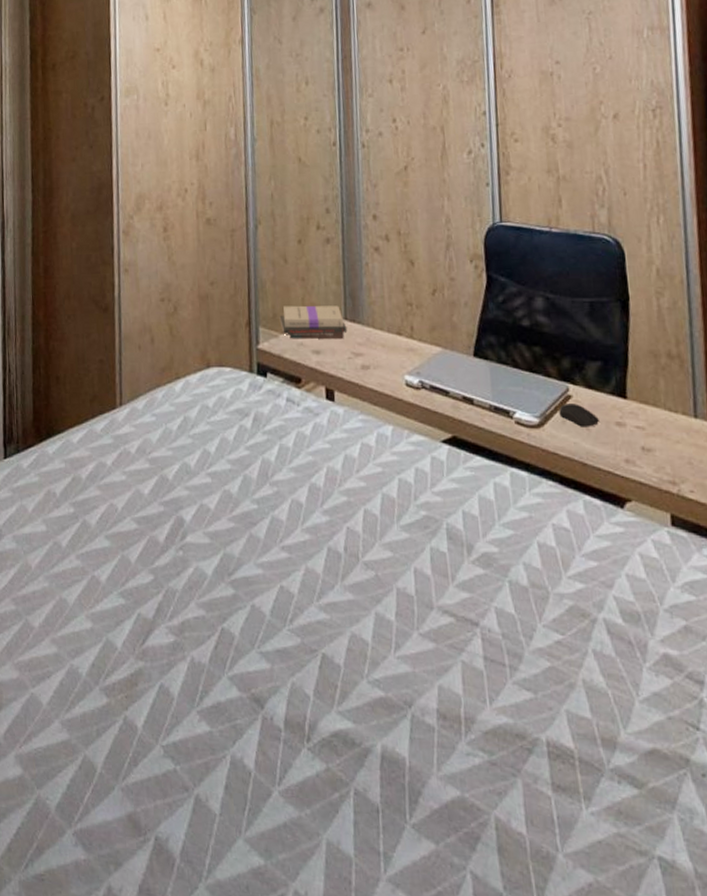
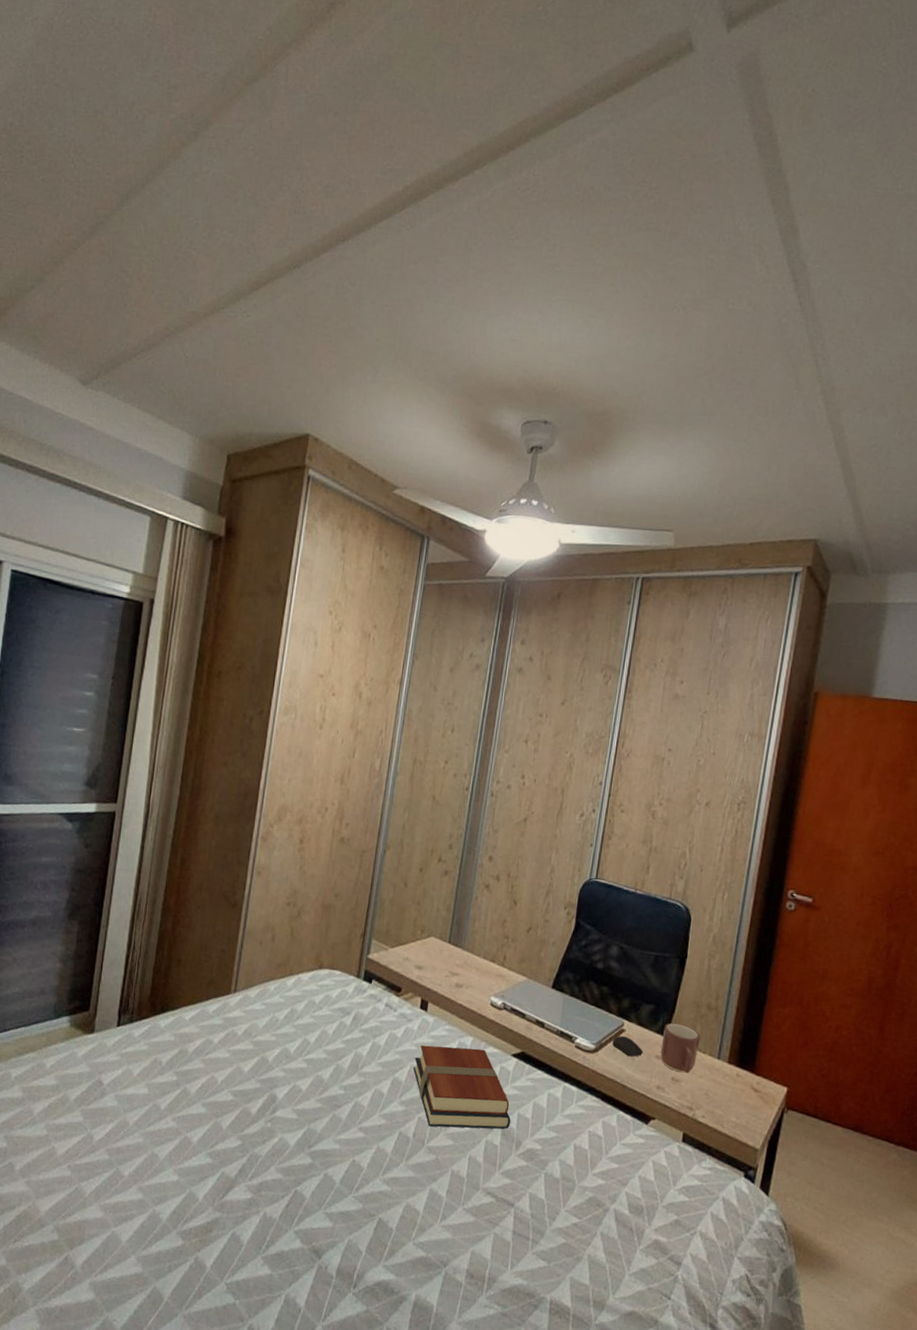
books: present [279,305,348,339] -> none [391,924,450,959]
books: none [330,438,457,538] -> present [413,1045,511,1129]
mug: none [619,379,668,440] -> present [660,1022,701,1073]

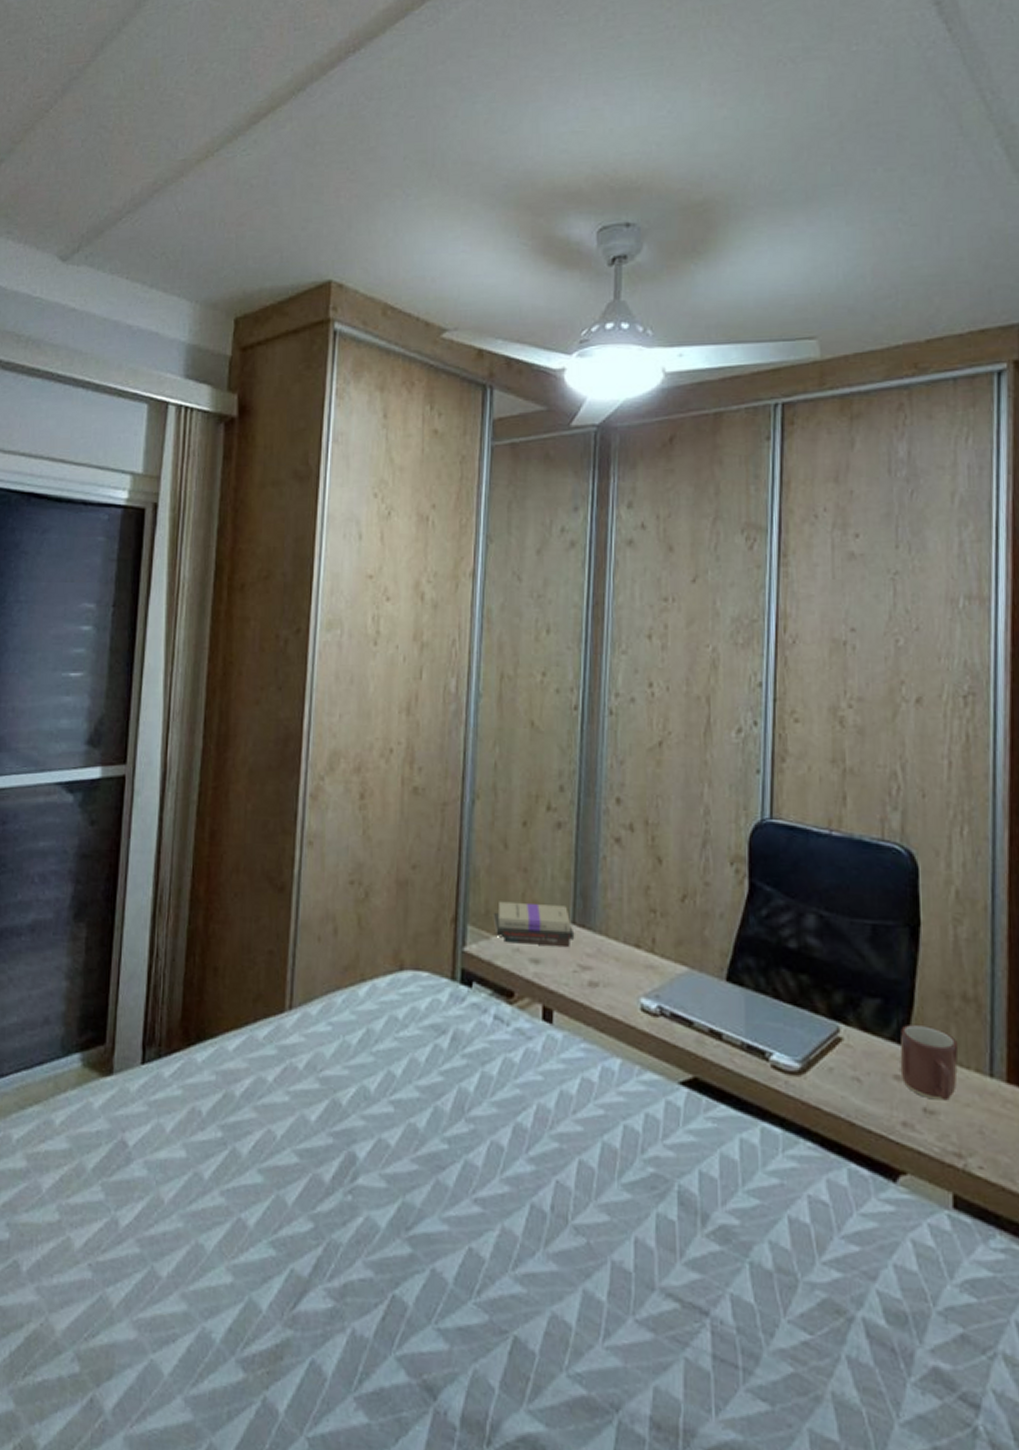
books: none [391,924,450,959] -> present [493,901,575,946]
books: present [413,1045,511,1129] -> none [542,1073,691,1196]
computer mouse: present [612,1035,643,1057] -> none [826,1046,874,1079]

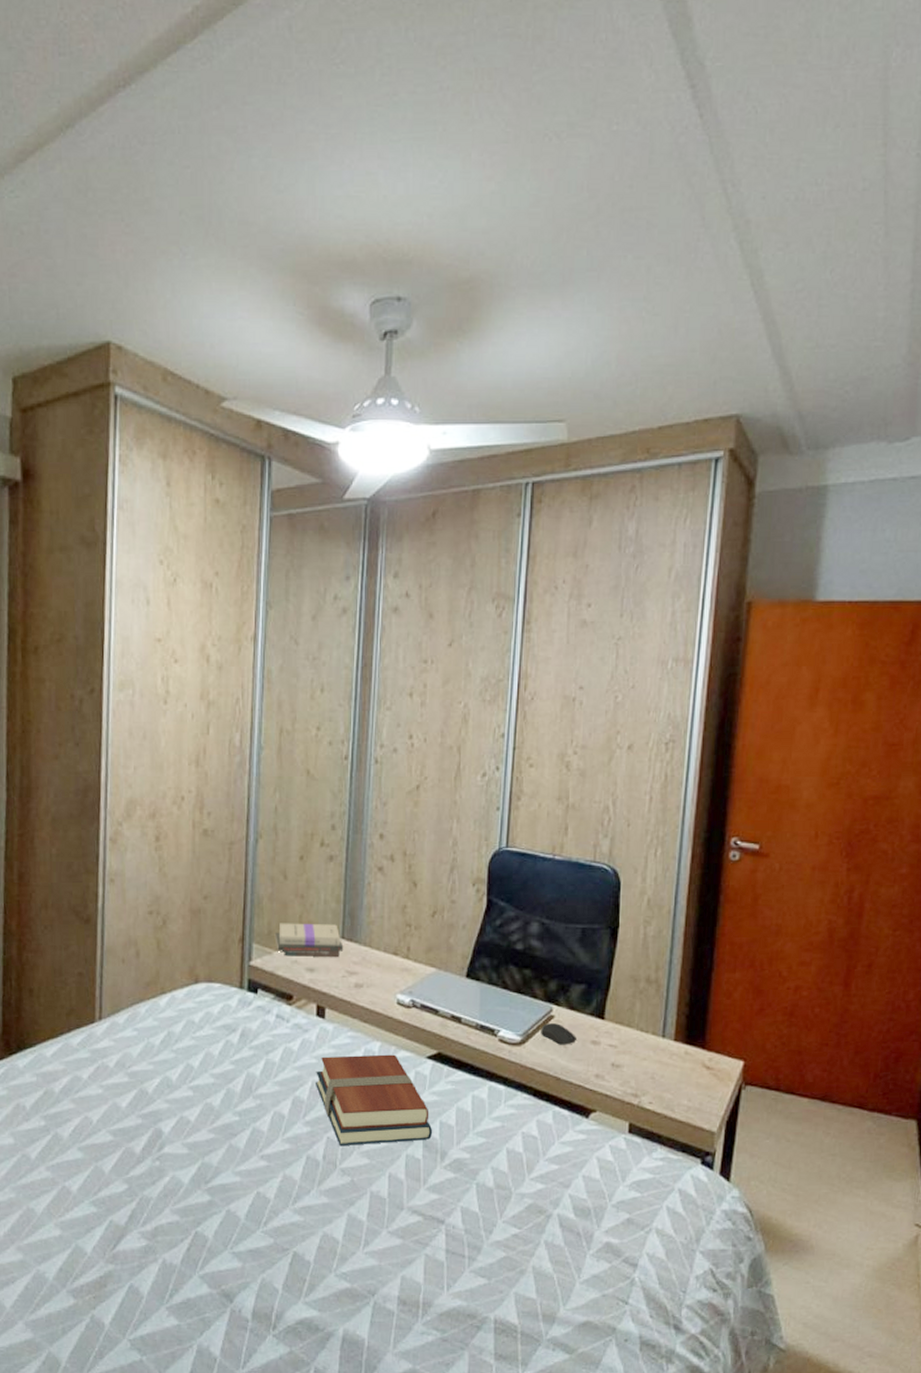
books: none [542,1073,691,1196] -> present [316,1054,433,1146]
computer mouse: none [826,1046,874,1079] -> present [541,1022,576,1045]
mug: present [899,1023,959,1101] -> none [596,1002,641,1057]

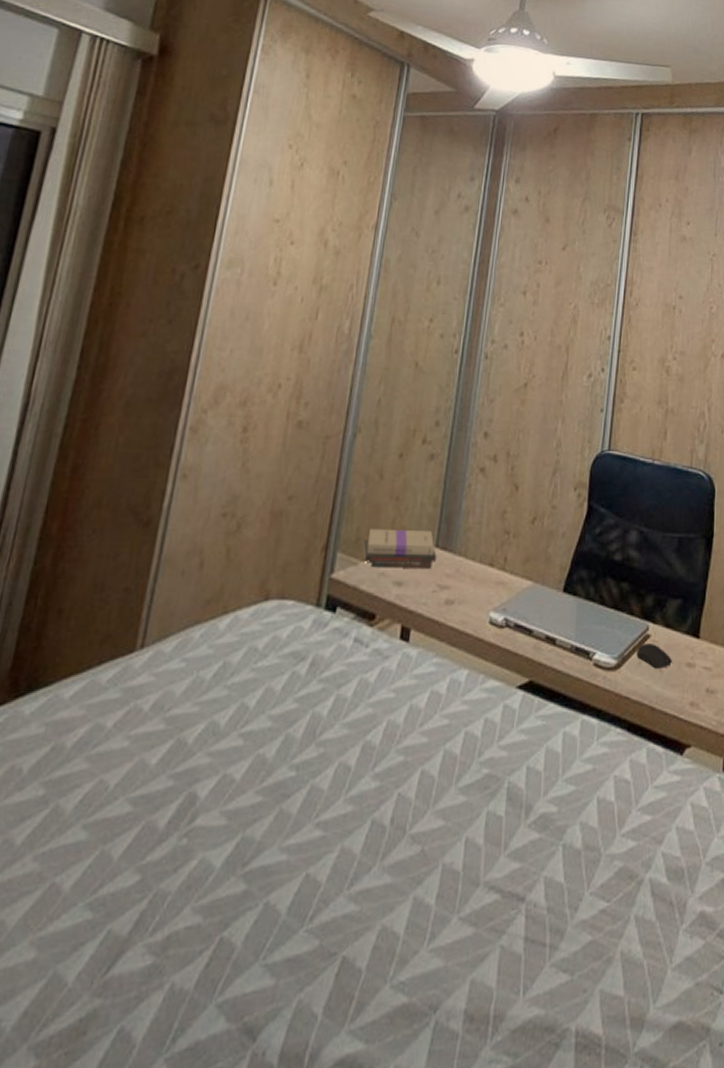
books: present [316,1054,433,1146] -> none [391,684,519,805]

